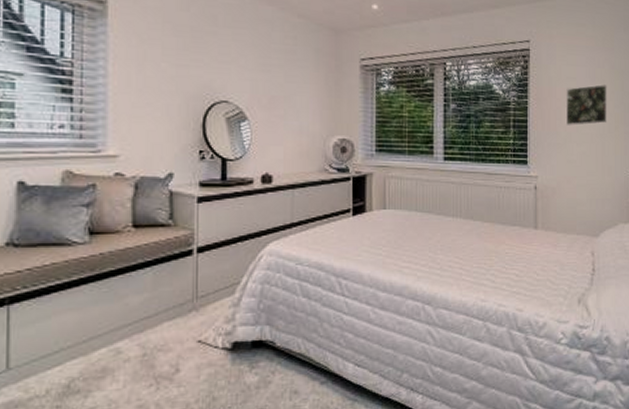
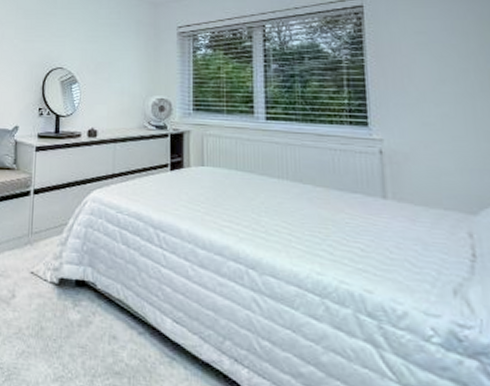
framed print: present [566,85,607,125] -> none [415,38,477,84]

